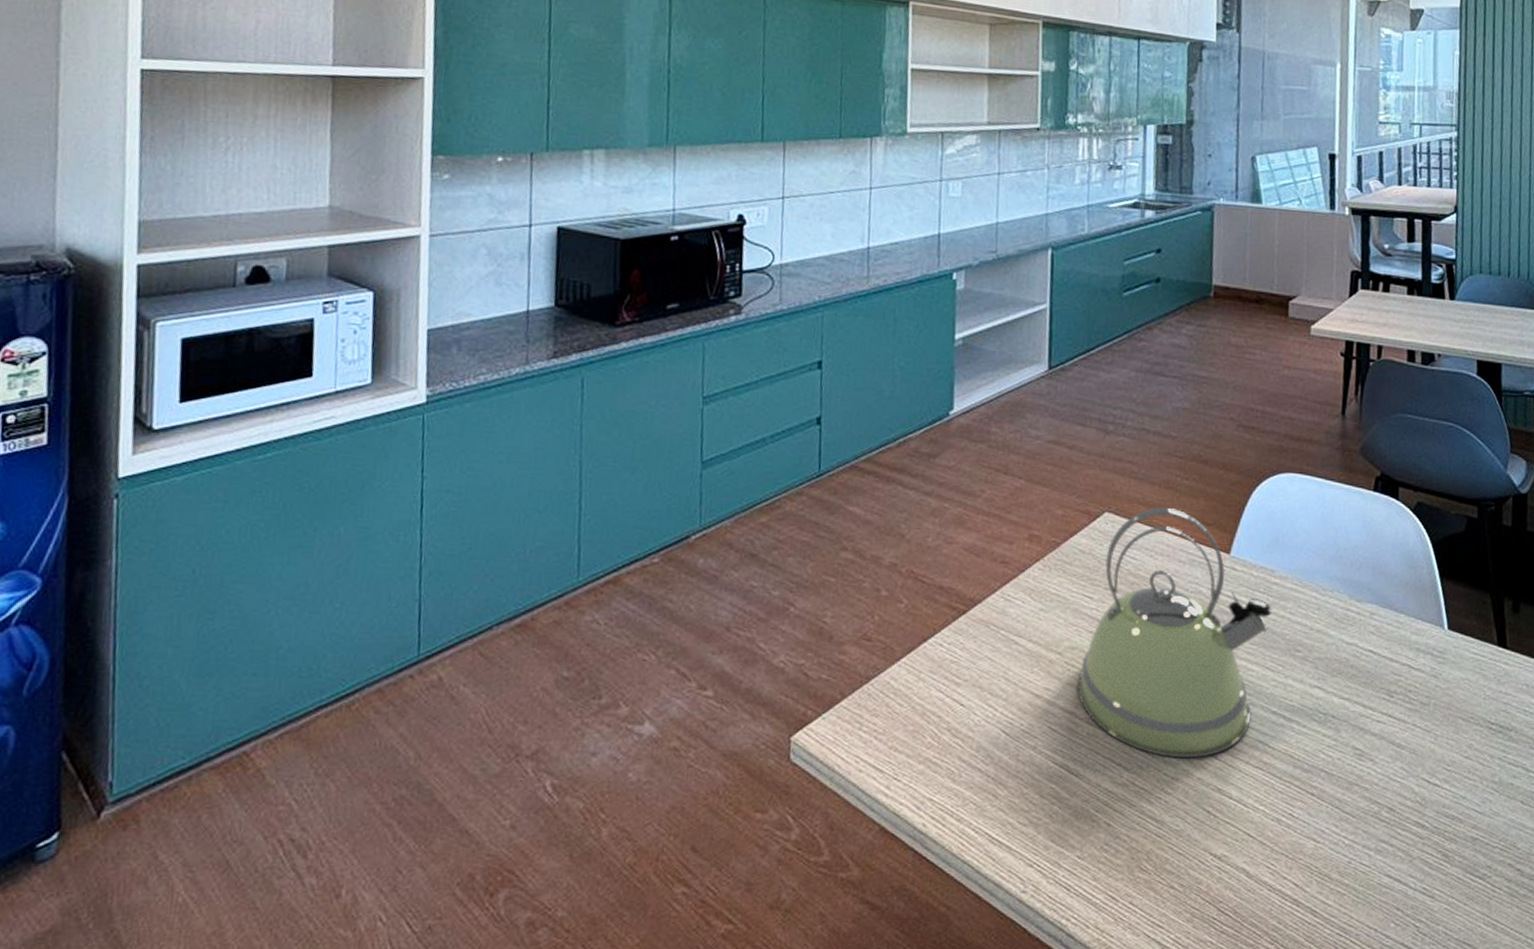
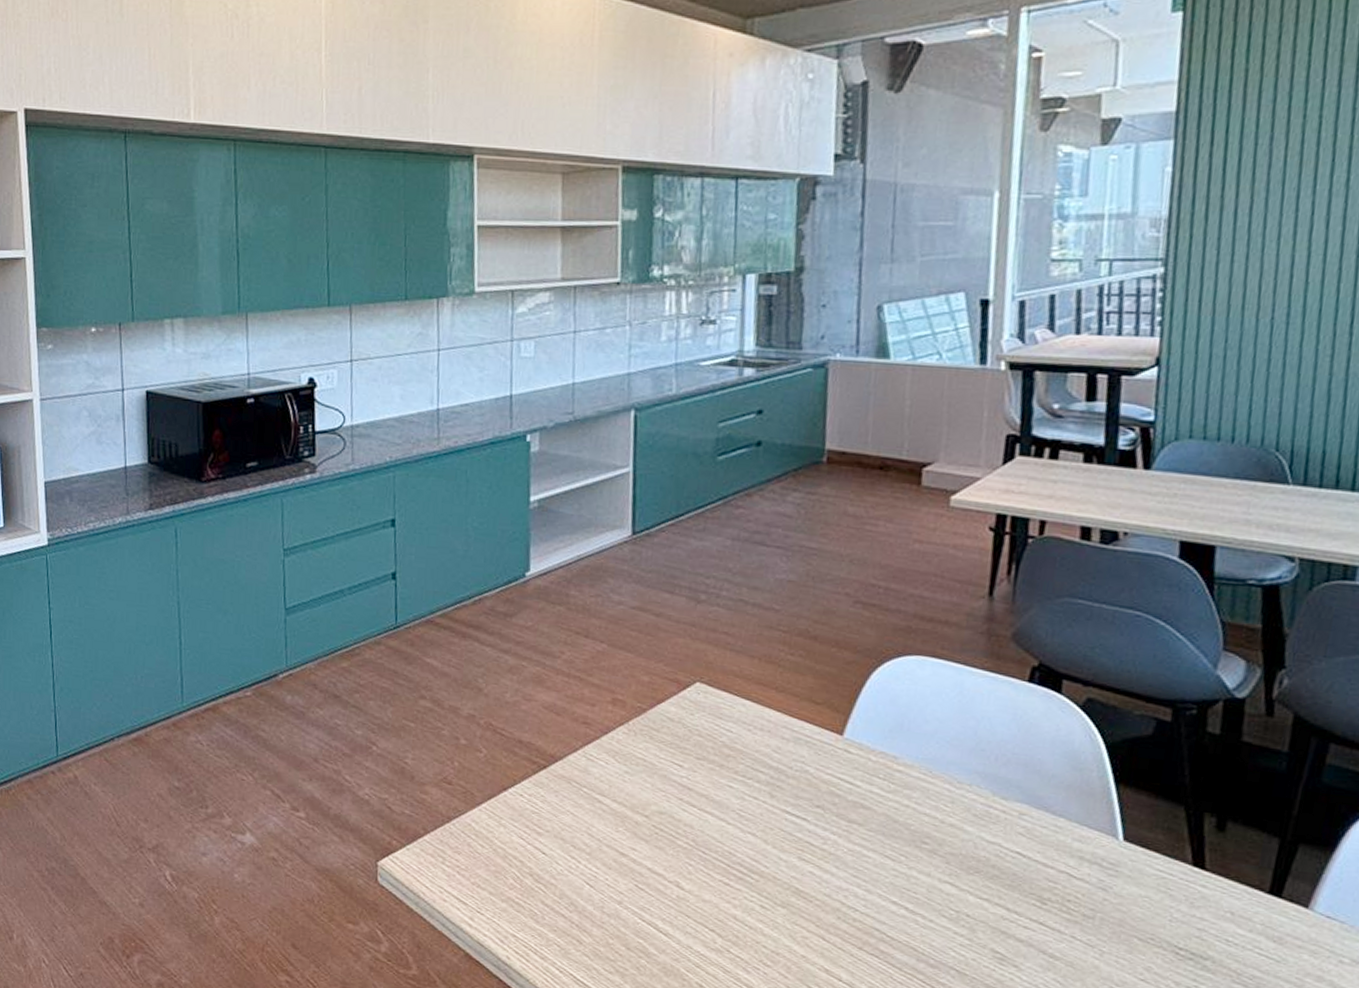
kettle: present [1077,507,1273,759] -> none [666,681,894,936]

